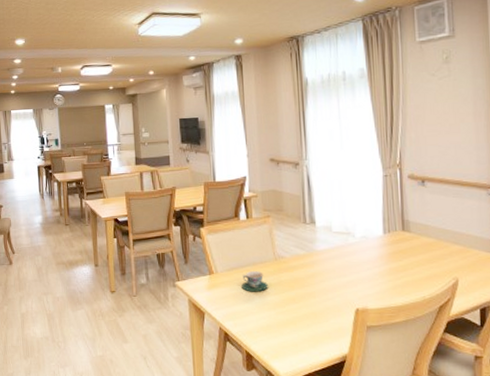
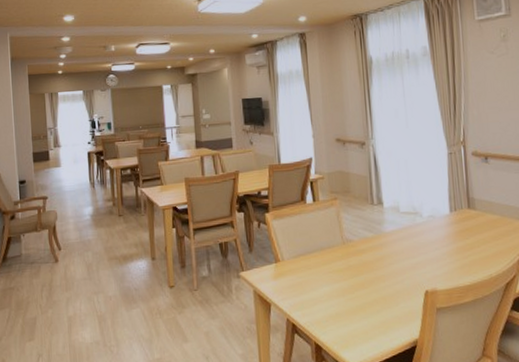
teacup: present [241,271,268,292] -> none [309,257,336,279]

